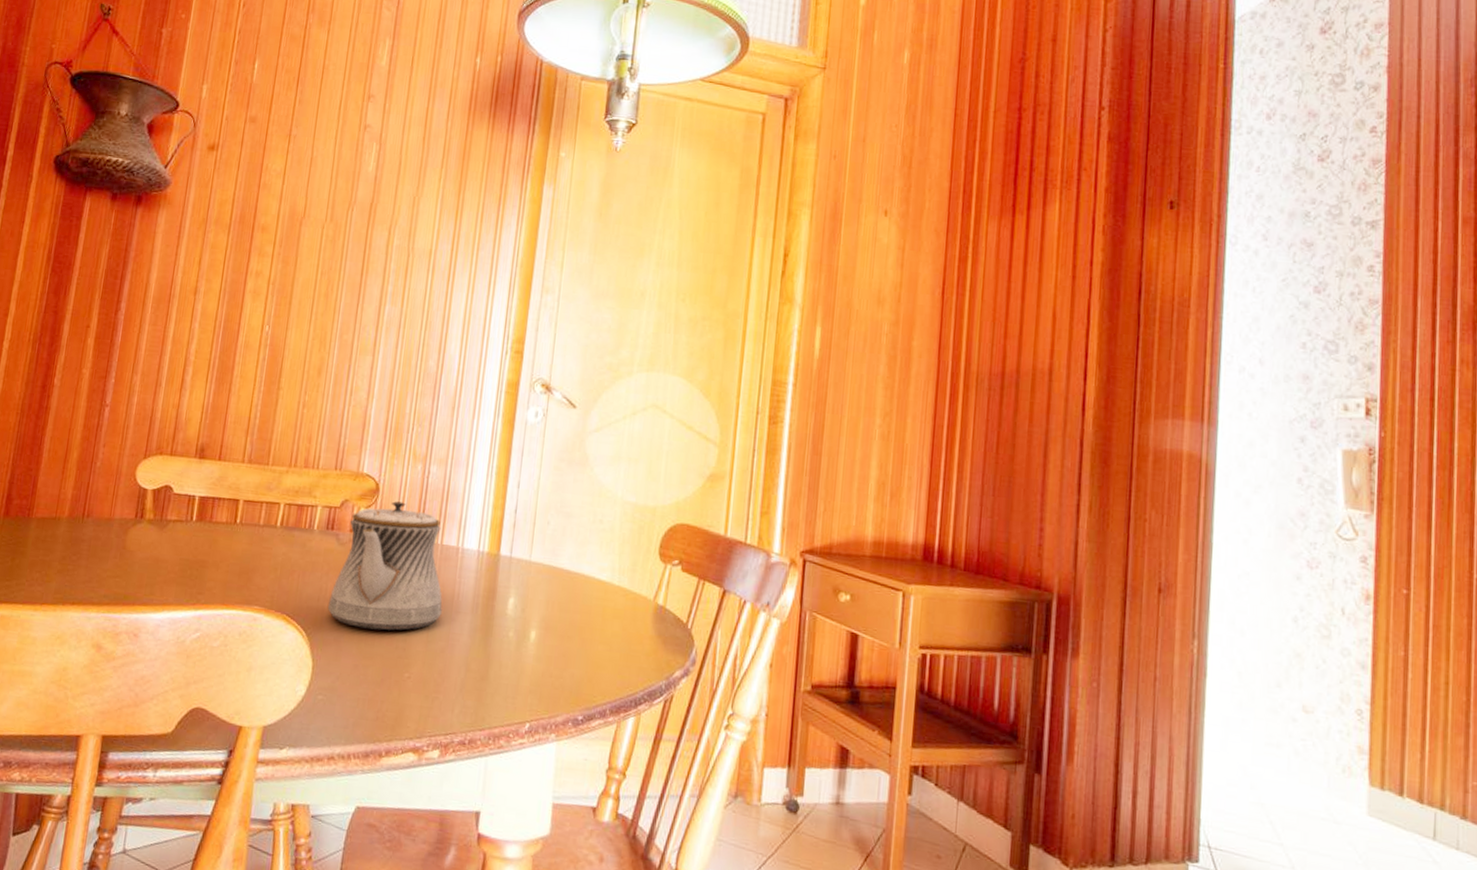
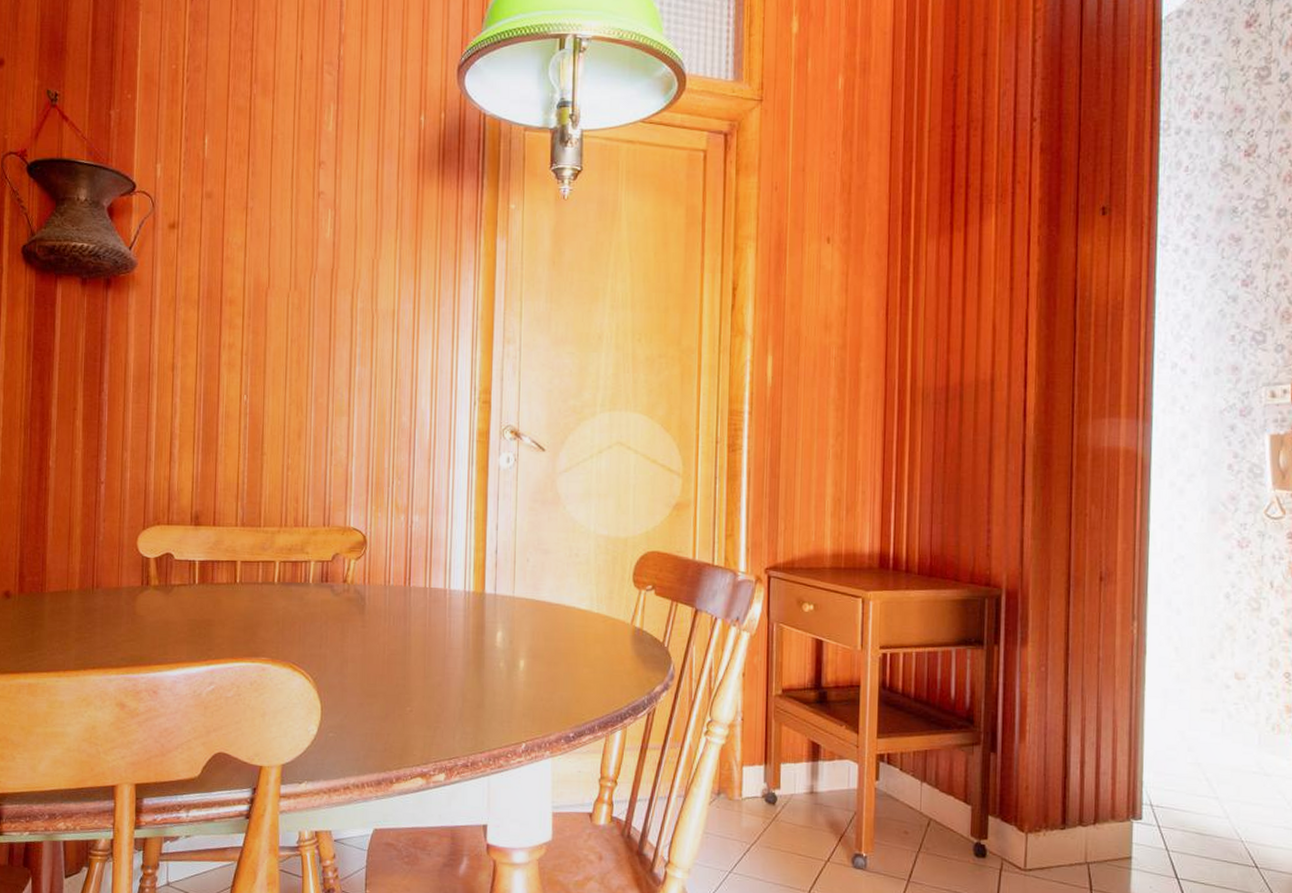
teapot: present [327,501,443,631] -> none [329,551,436,670]

